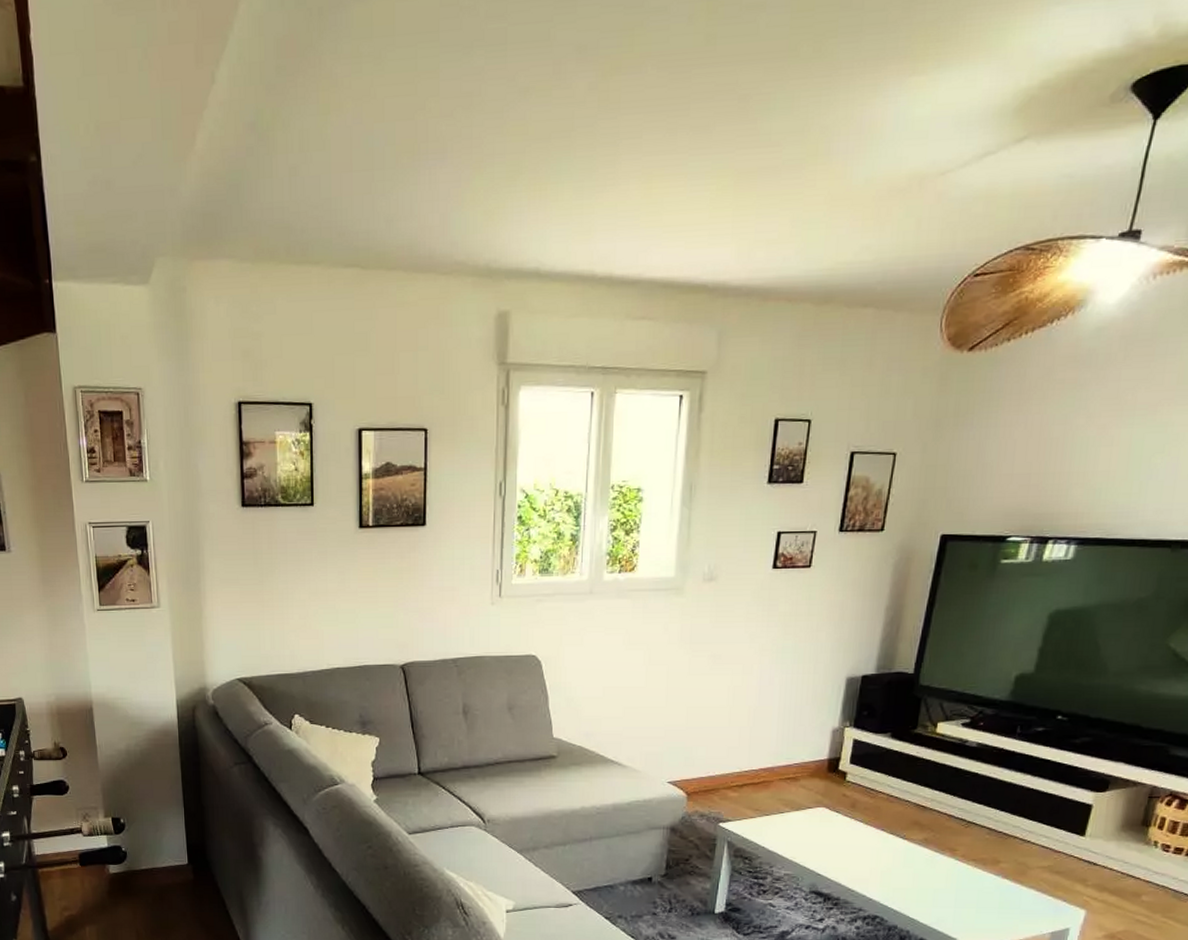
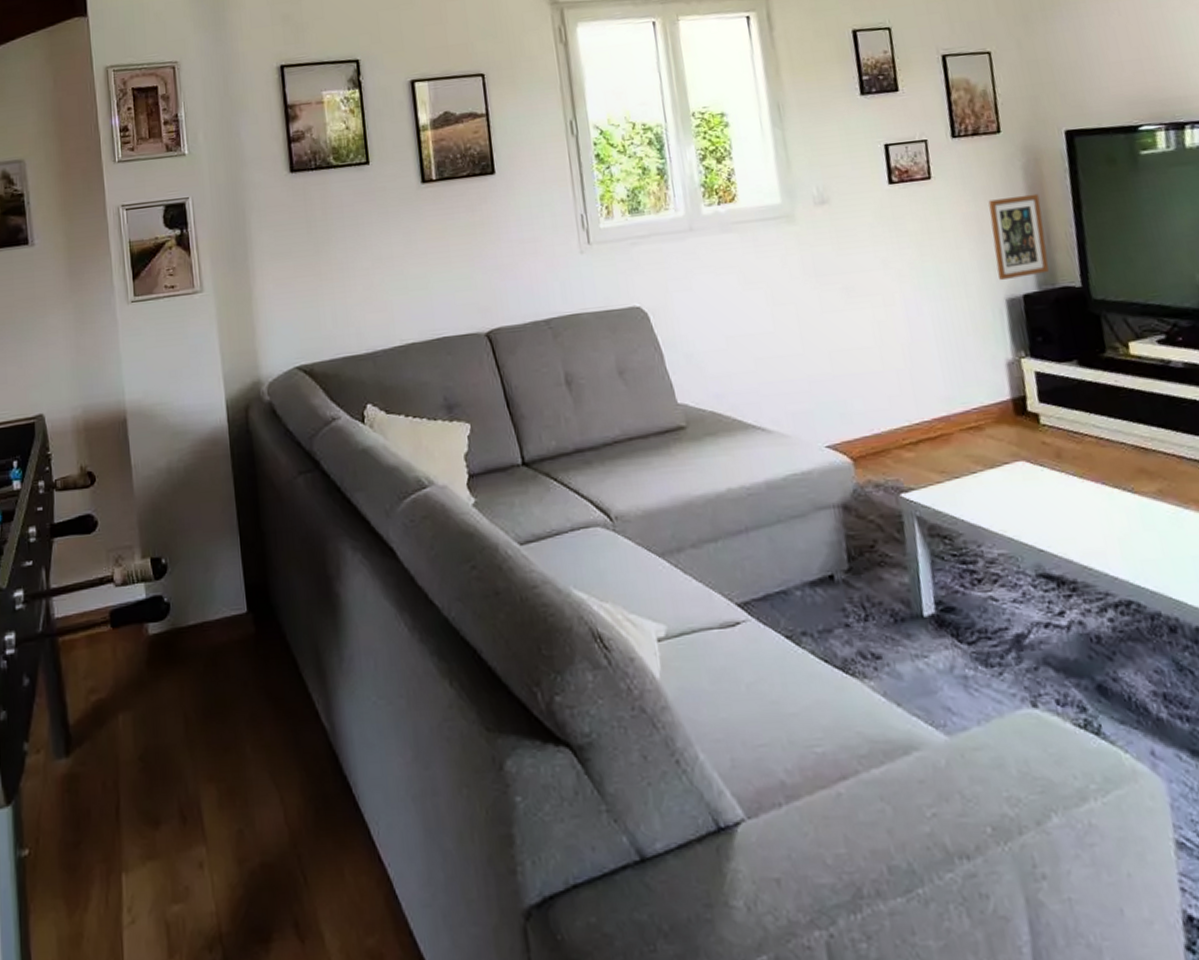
picture frame: none [846,589,901,662] -> present [988,193,1049,281]

